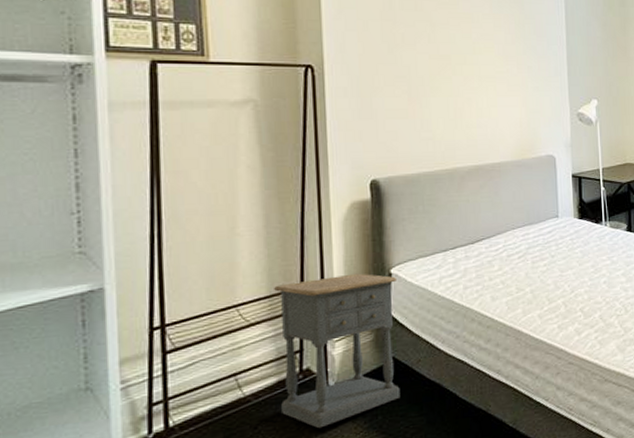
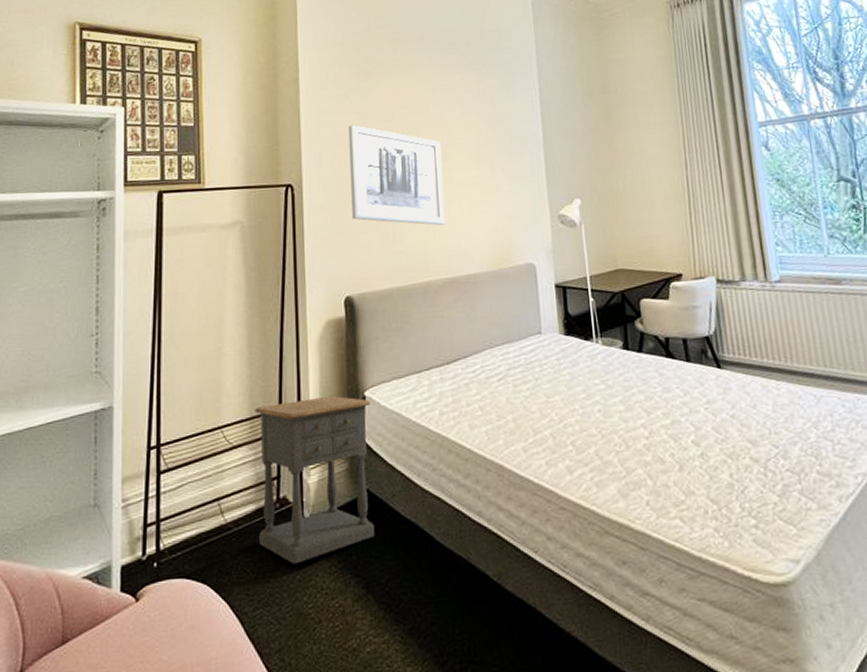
wall art: none [374,10,473,116] -> present [348,125,445,226]

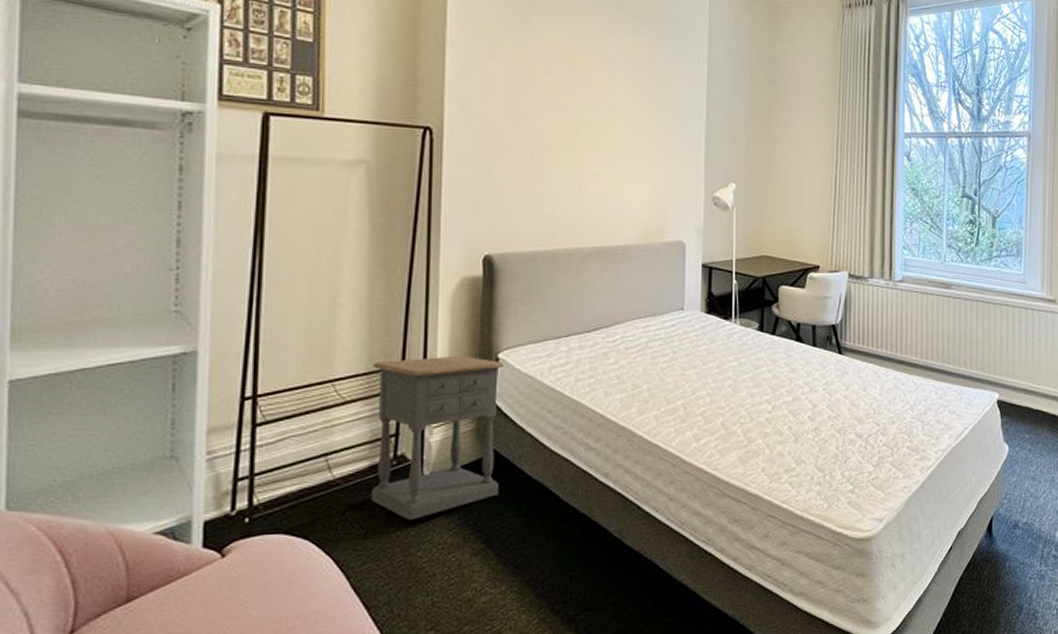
wall art: present [348,125,445,226] -> none [498,72,601,192]

